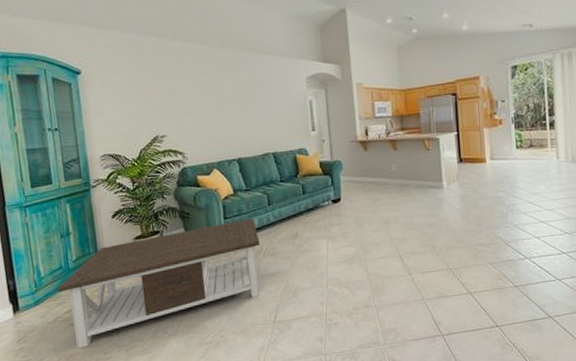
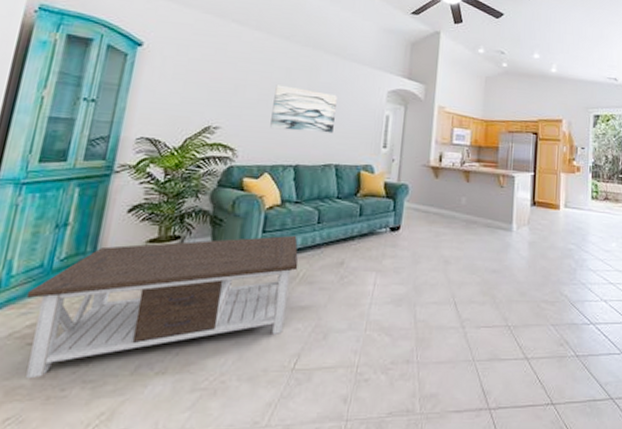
wall art: none [204,88,264,130] -> present [270,85,337,134]

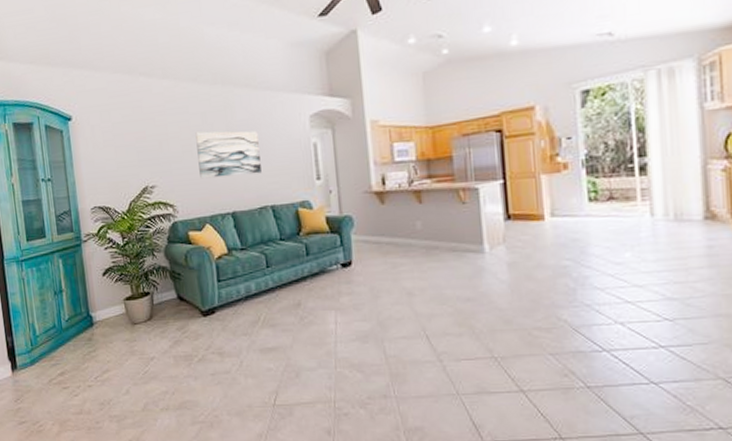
coffee table: present [26,235,299,379] -> none [51,281,258,415]

